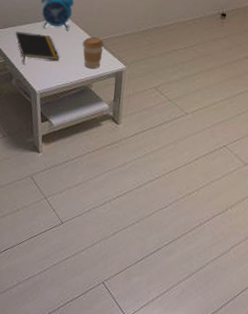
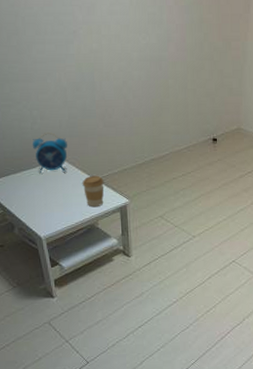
notepad: present [16,31,60,64] -> none [11,179,61,211]

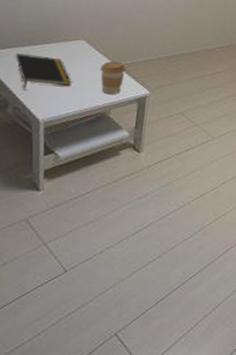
notepad: none [11,179,61,211] -> present [16,53,72,89]
alarm clock: present [32,133,68,173] -> none [50,9,92,53]

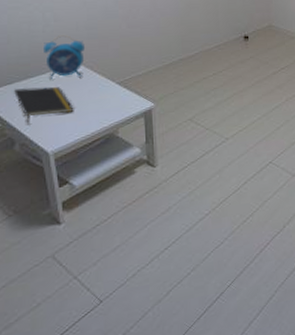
alarm clock: none [50,9,92,53] -> present [42,35,85,79]
coffee cup: present [100,61,126,95] -> none [100,79,126,114]

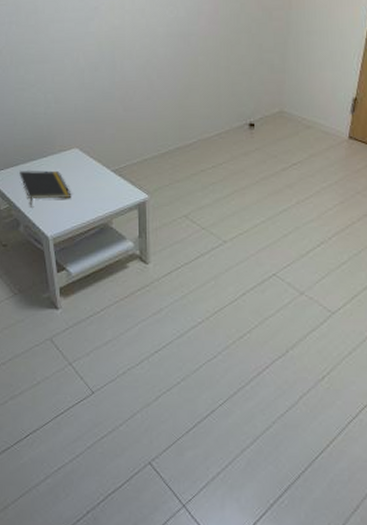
alarm clock: present [42,35,85,79] -> none [44,118,82,162]

